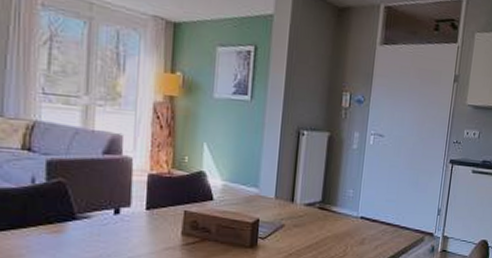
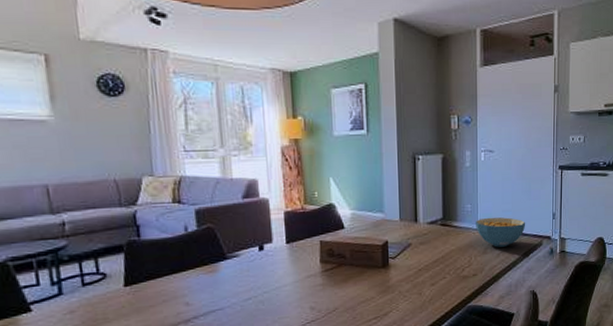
cereal bowl: none [356,205,409,239] -> present [476,217,526,247]

